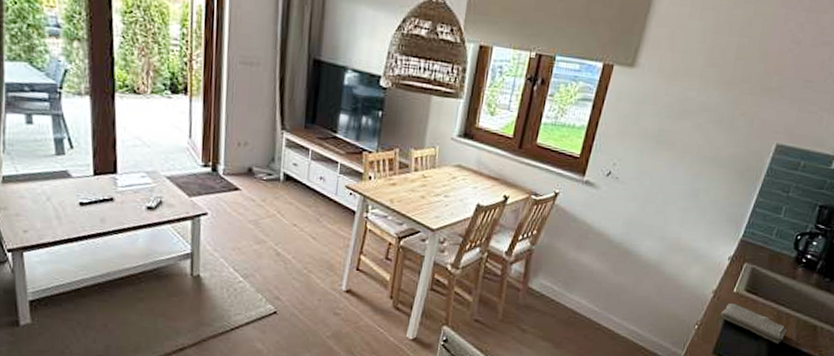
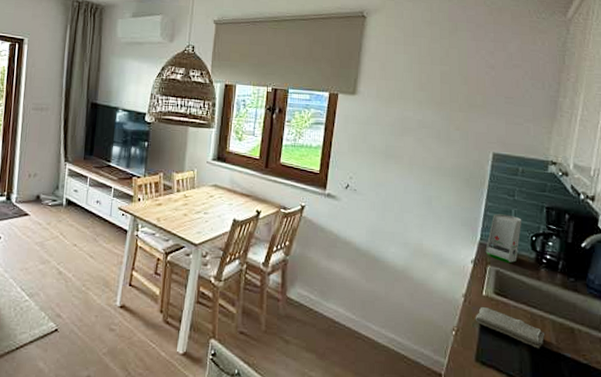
soap dispenser: none [745,210,791,261] -> present [485,214,522,263]

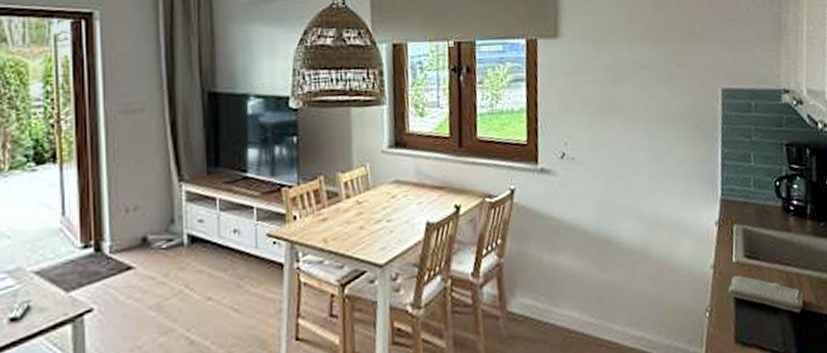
soap dispenser: present [485,214,522,263] -> none [728,159,764,217]

